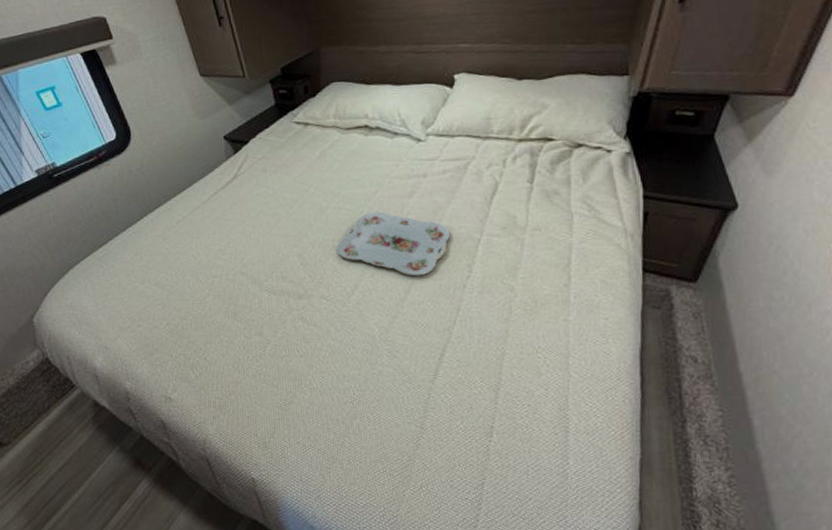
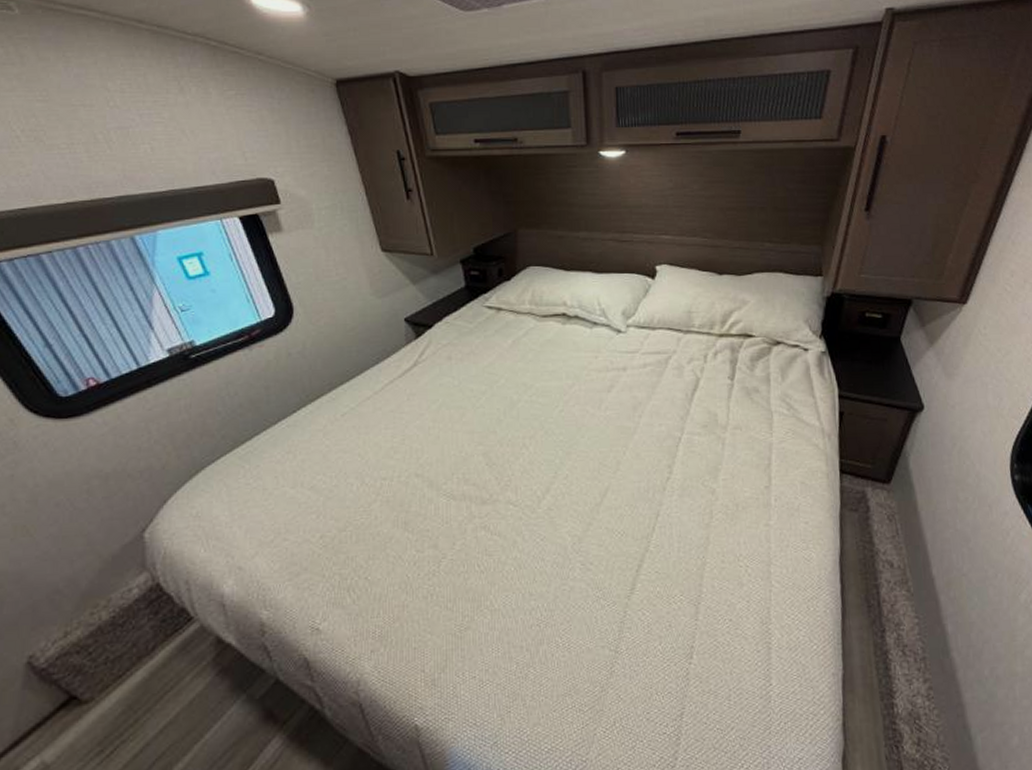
serving tray: present [336,211,451,276] -> none [527,406,651,478]

